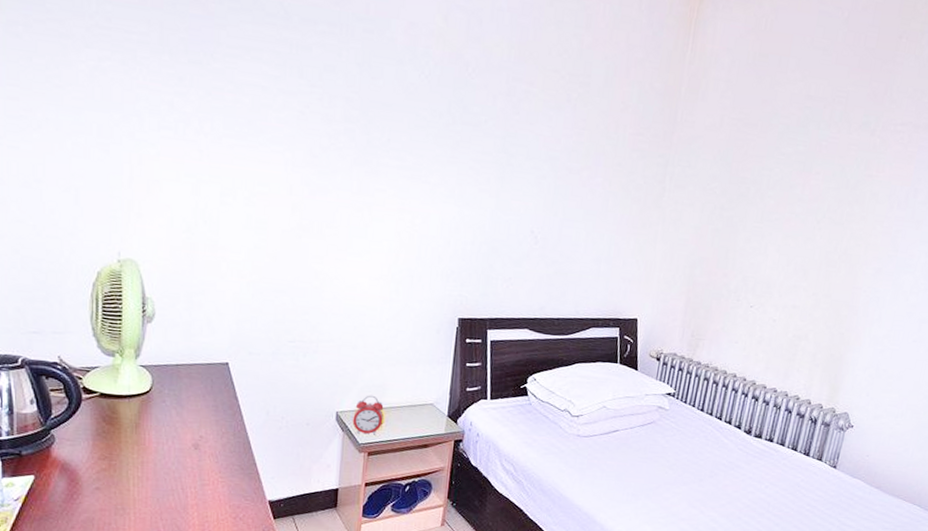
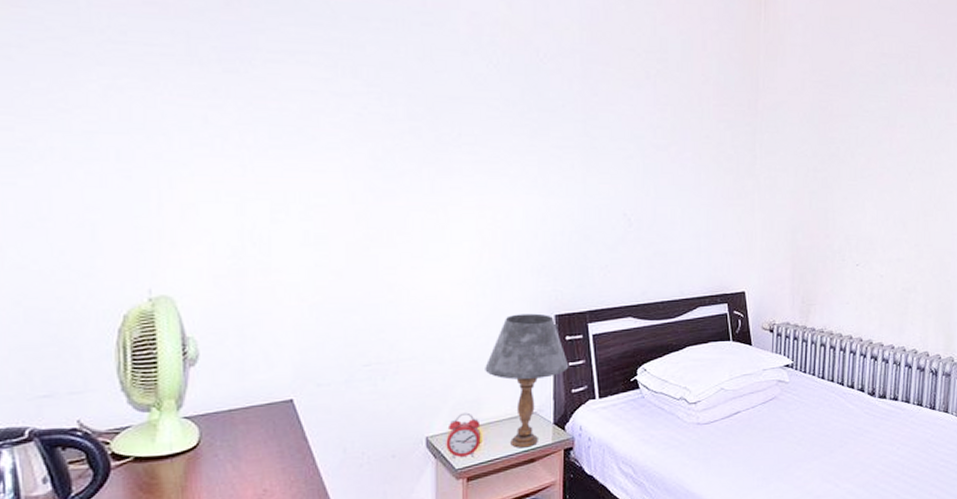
table lamp: none [392,313,467,434] -> present [485,313,569,448]

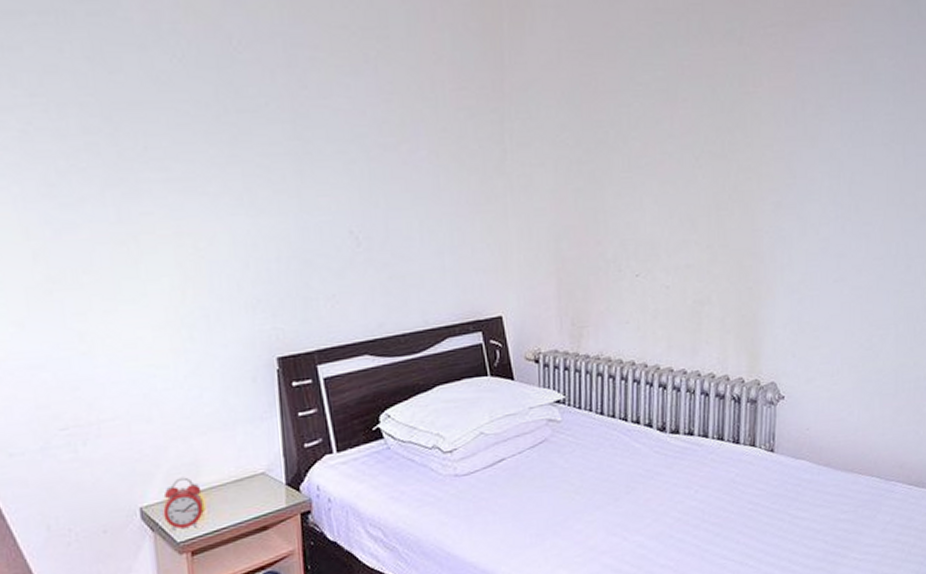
table lamp: present [485,313,569,448] -> none [200,357,299,515]

